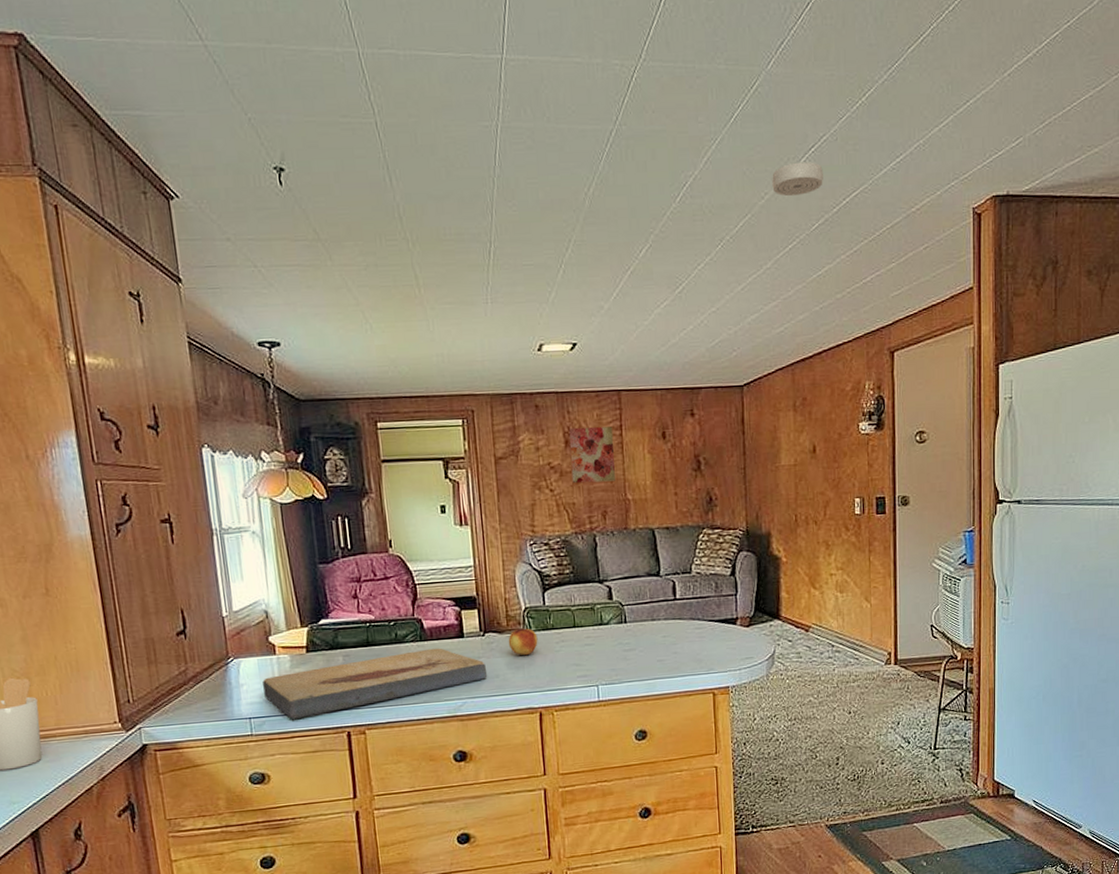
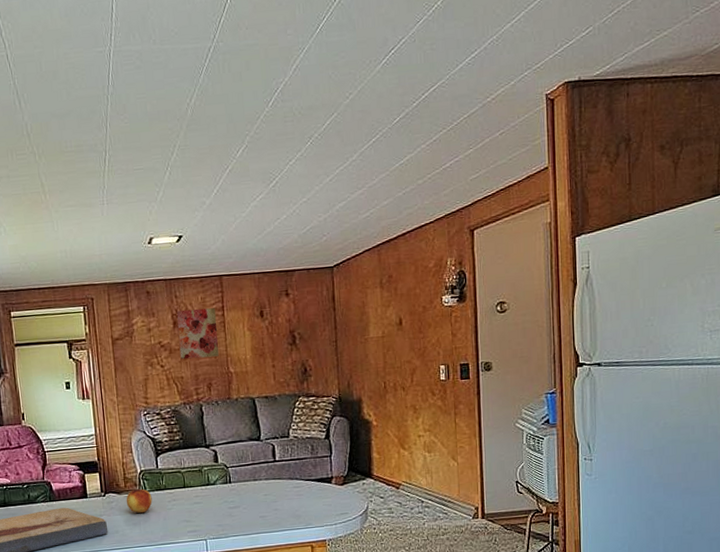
smoke detector: present [772,162,823,197] -> none [355,62,403,95]

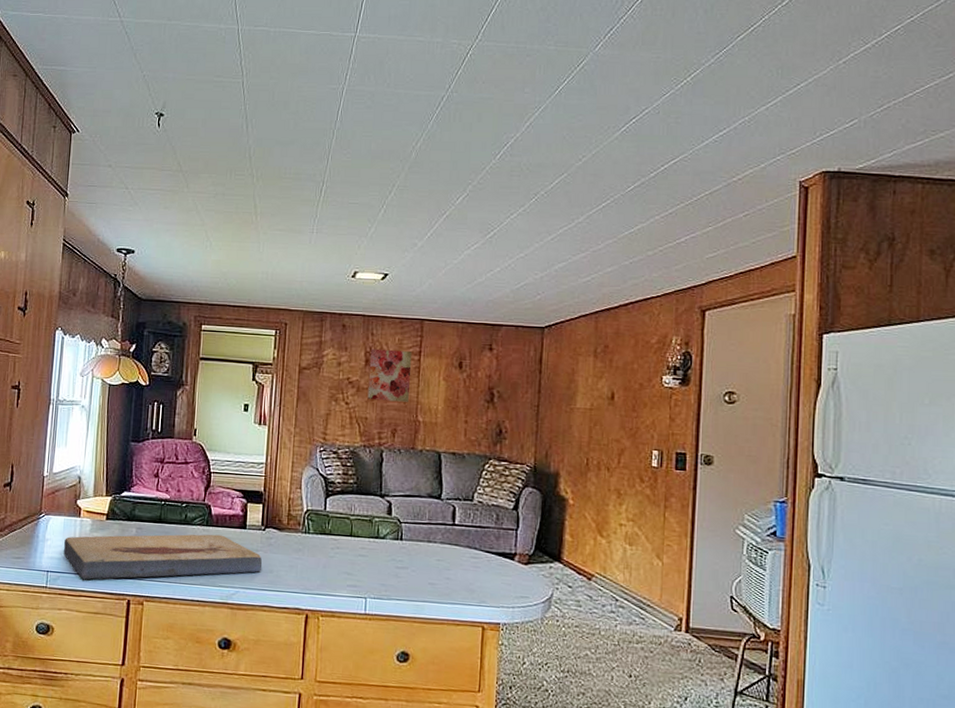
fruit: present [126,489,153,514] -> none [286,529,315,556]

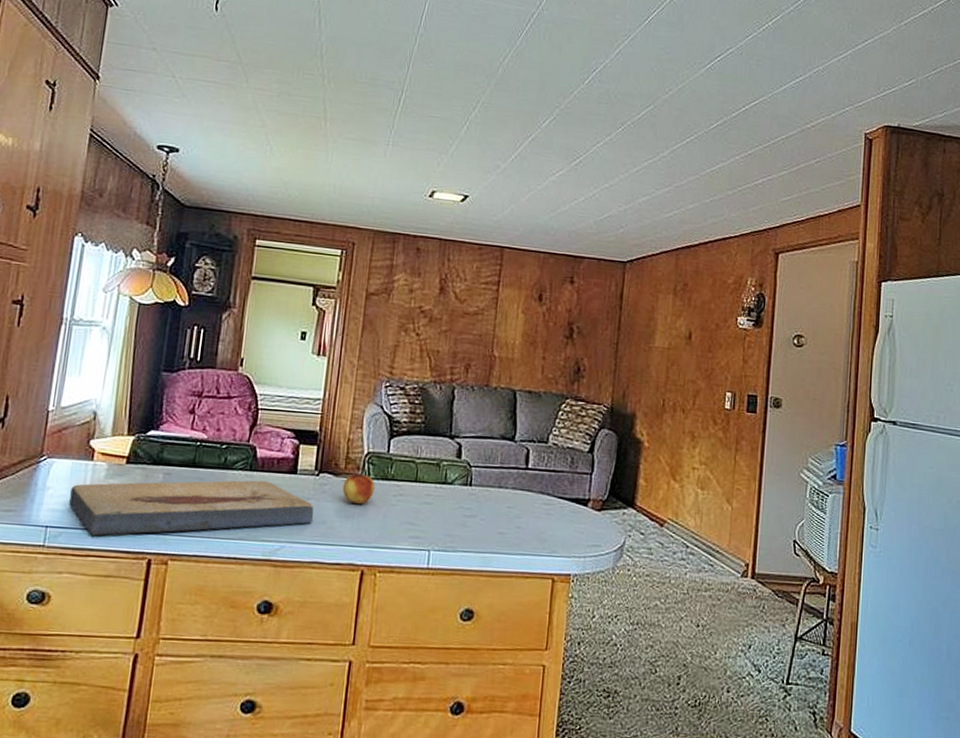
fruit: none [286,529,315,556] -> present [342,473,375,505]
wall art: present [367,348,412,402] -> none [440,275,491,335]

